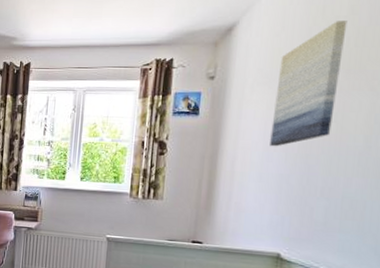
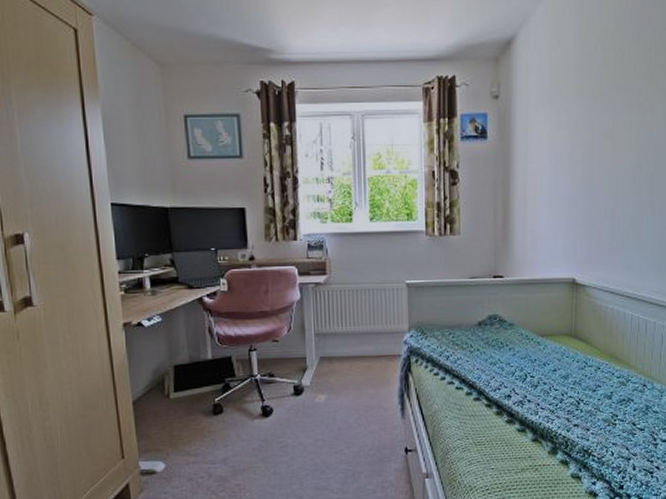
wall art: present [270,21,348,147] -> none [557,35,614,169]

